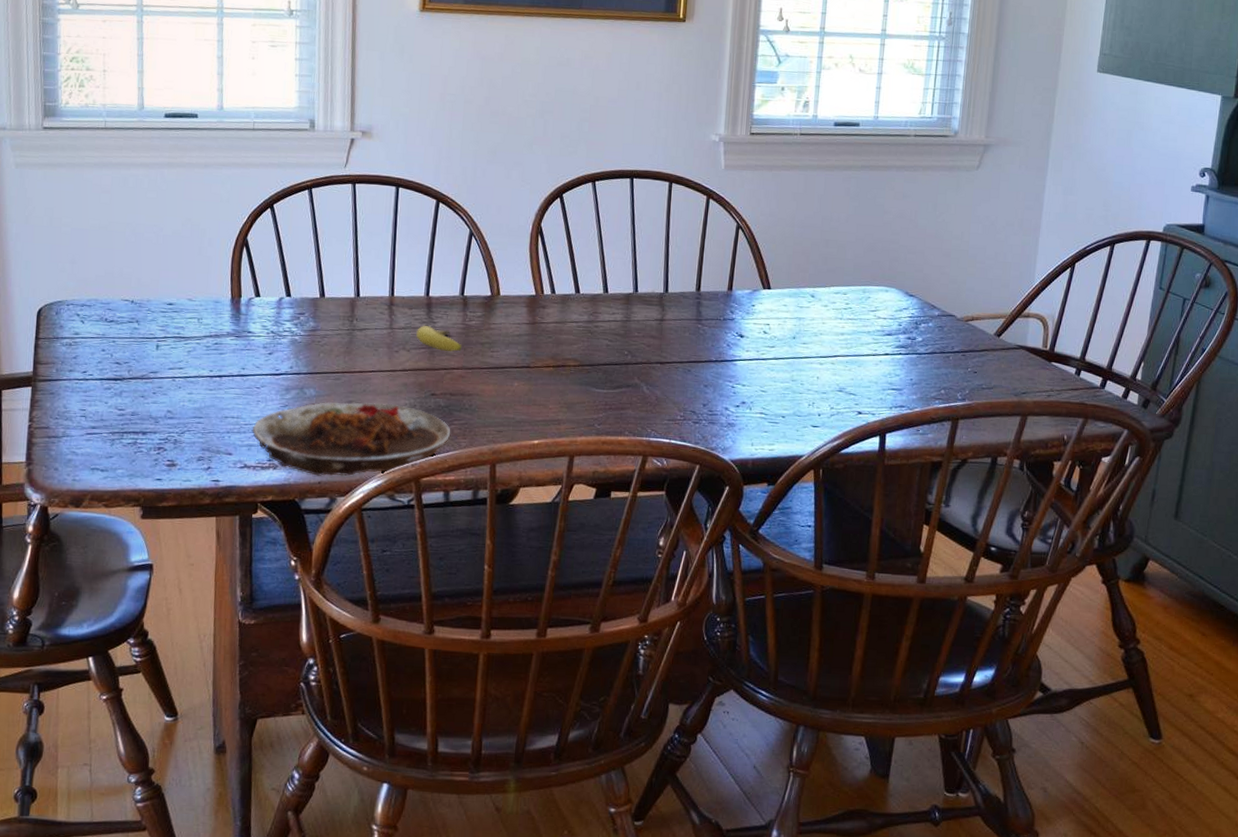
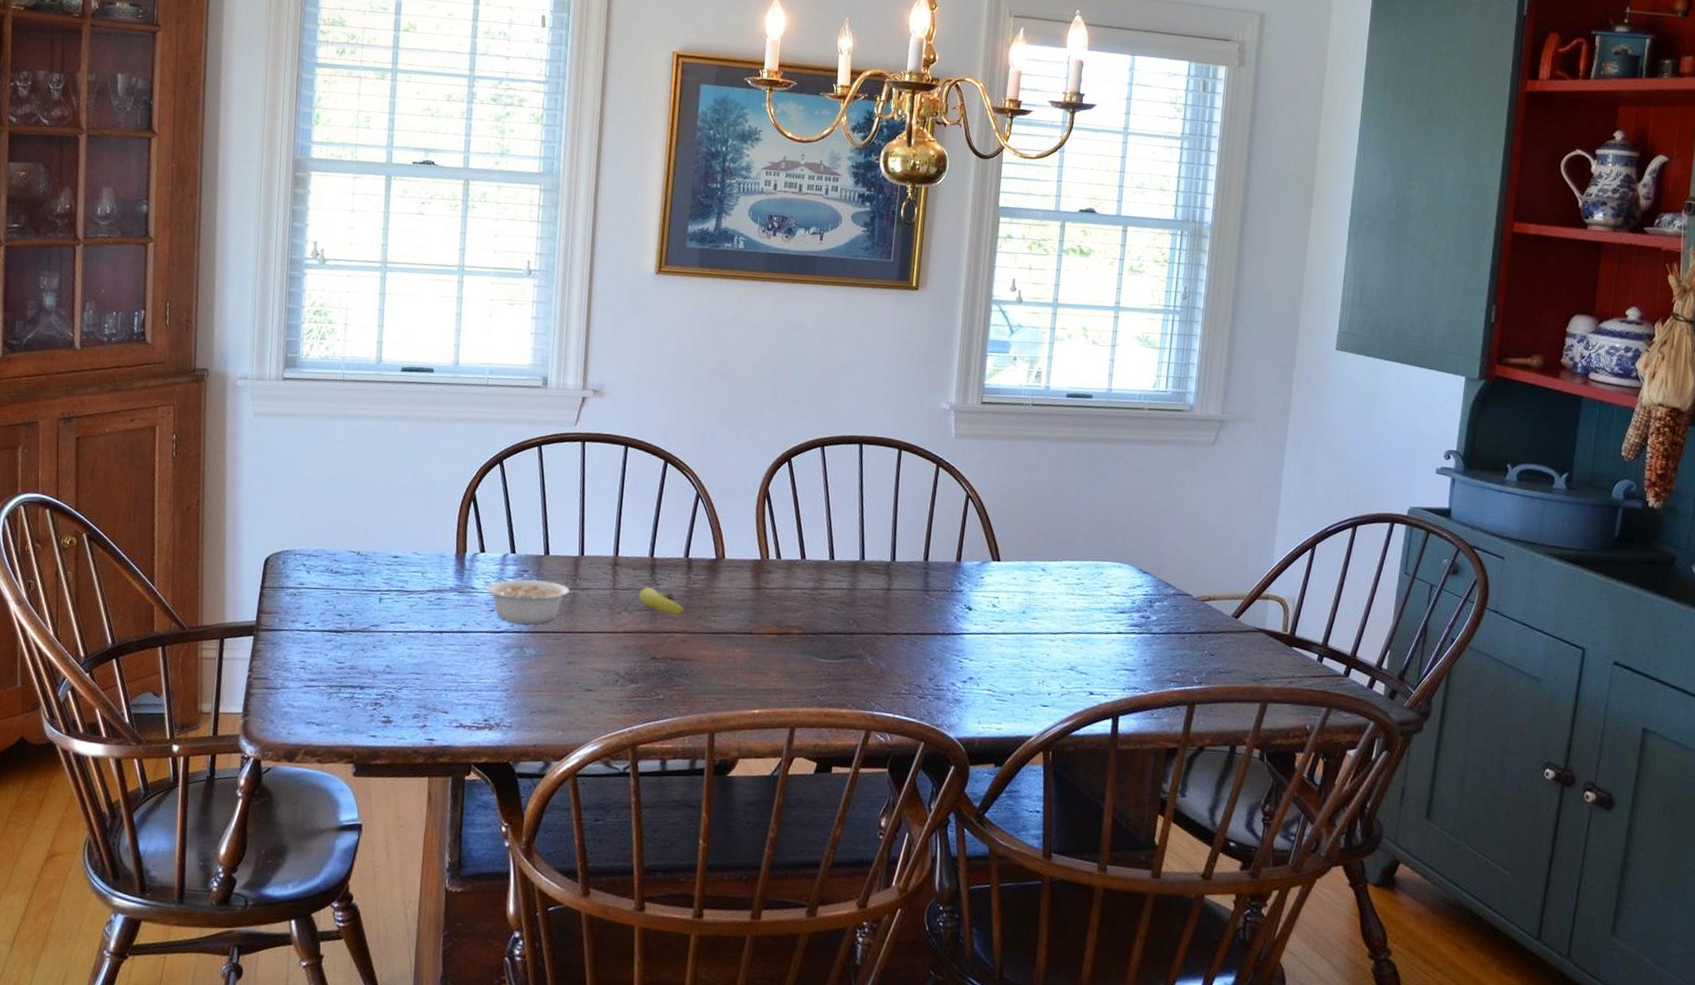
plate: present [251,401,451,476] -> none [469,662,670,740]
legume: none [263,322,358,366] -> present [486,579,581,624]

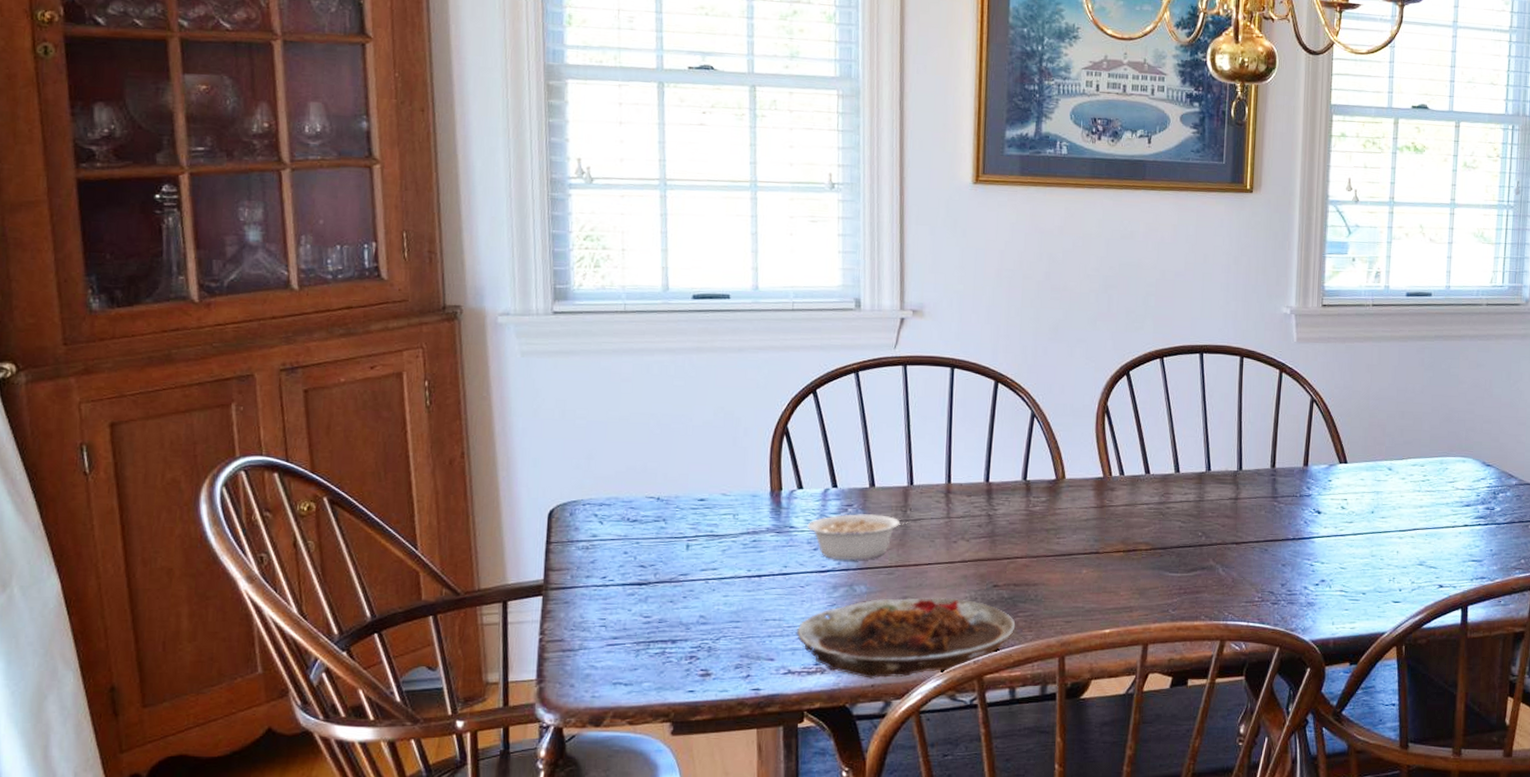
plate: none [469,662,670,740] -> present [796,597,1016,679]
fruit: present [638,586,686,615] -> none [975,512,1027,541]

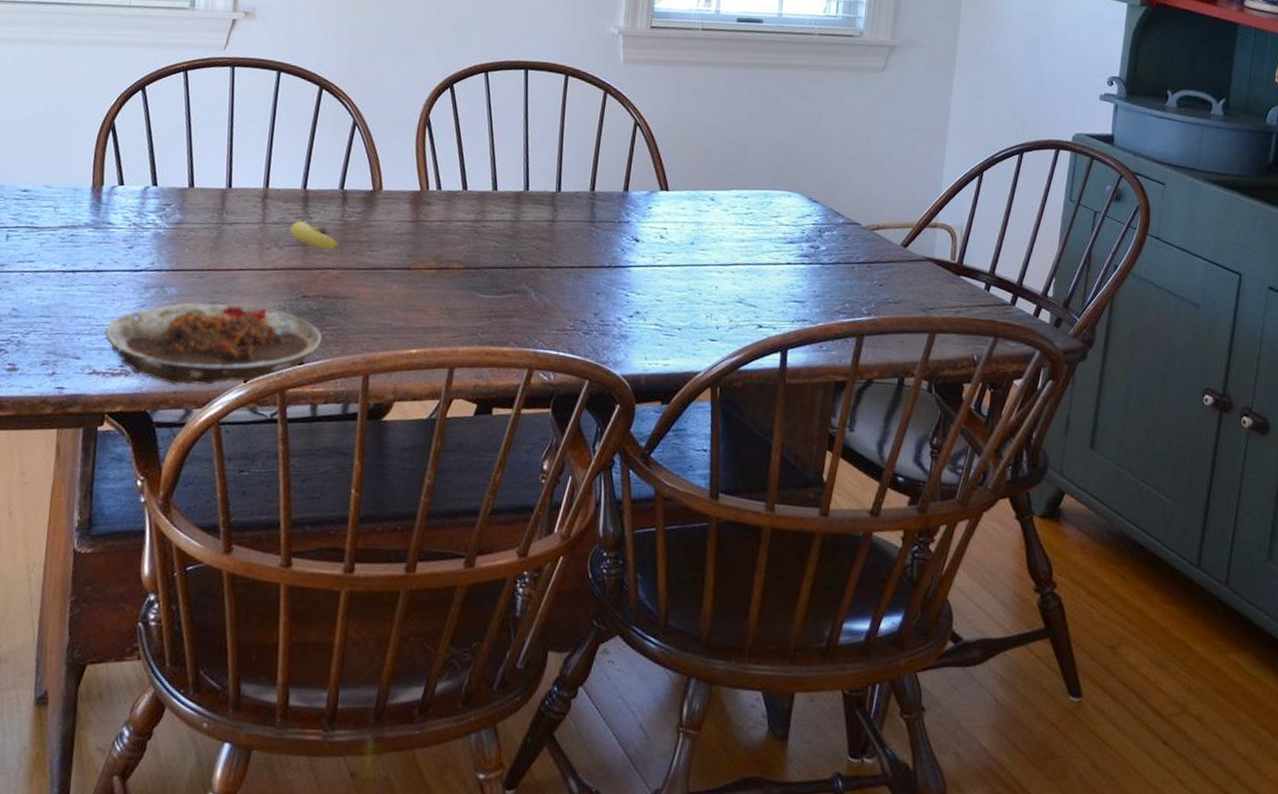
legume: present [807,514,912,561] -> none [124,213,227,262]
fruit: none [975,512,1027,541] -> present [289,220,340,250]

